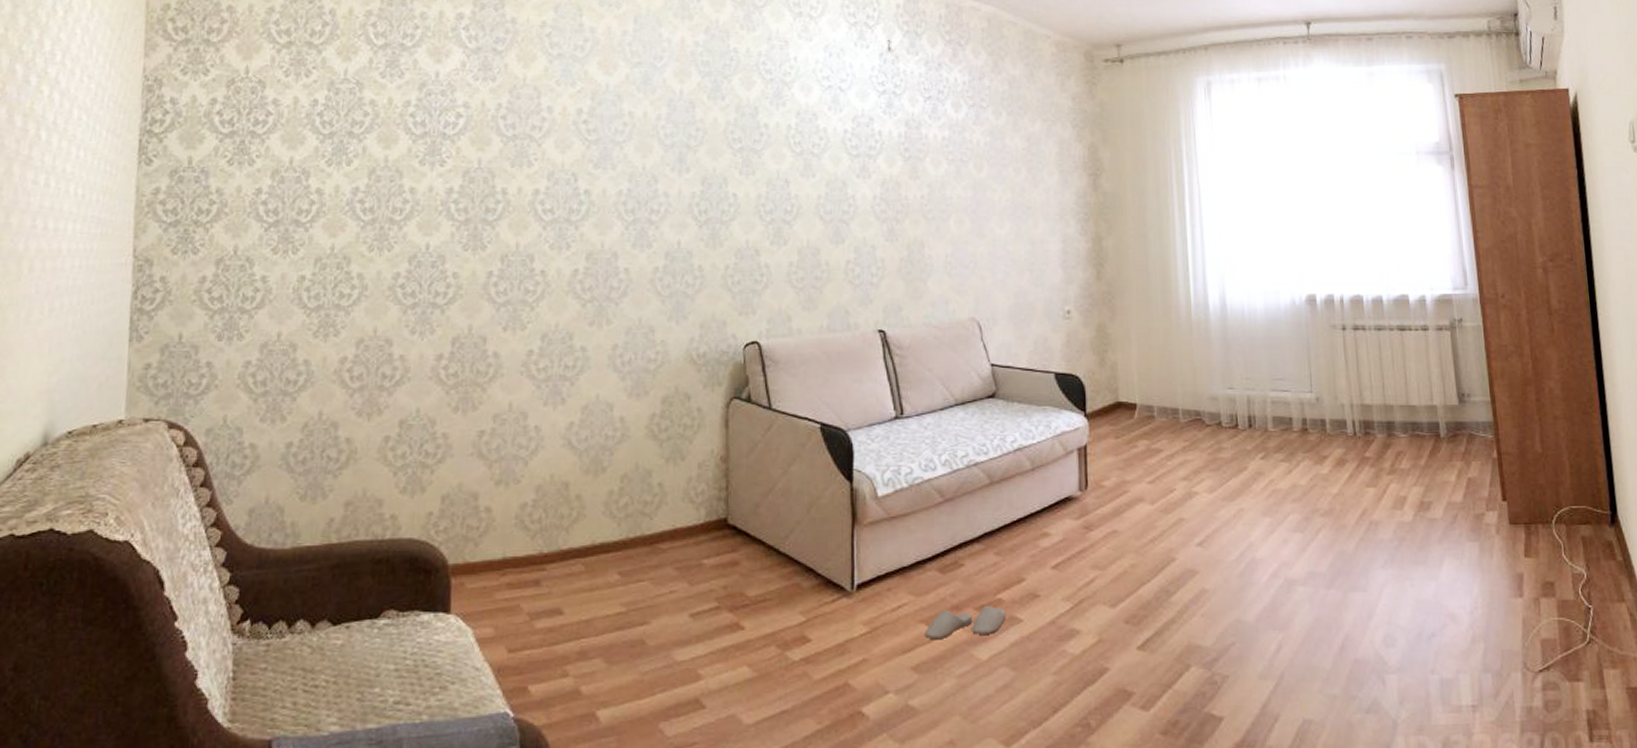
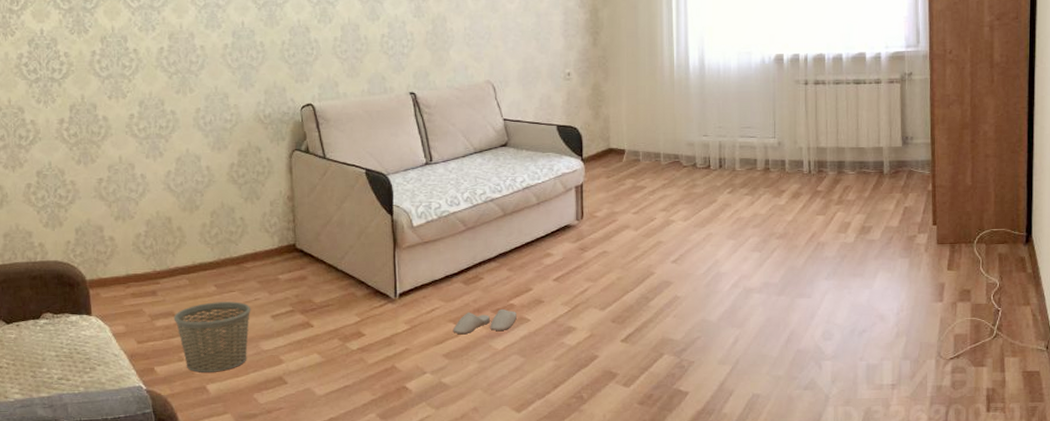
basket: none [560,595,664,693] -> present [173,301,251,373]

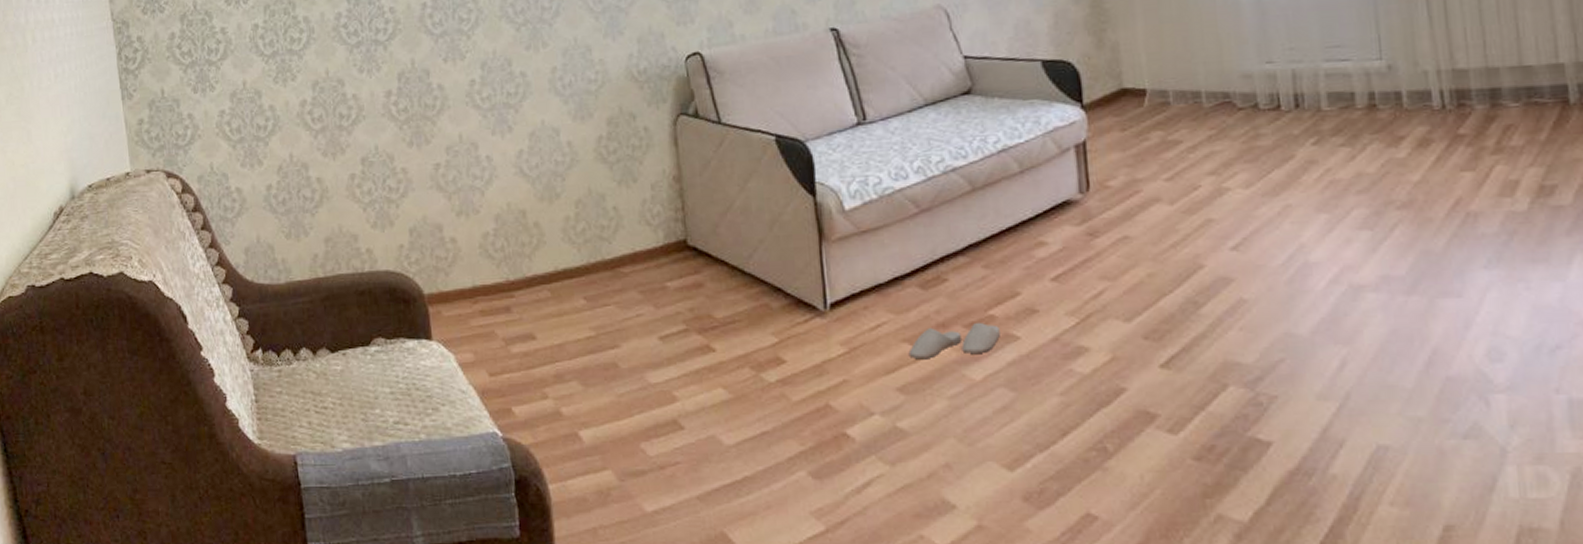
basket: present [173,301,251,373] -> none [533,319,633,414]

